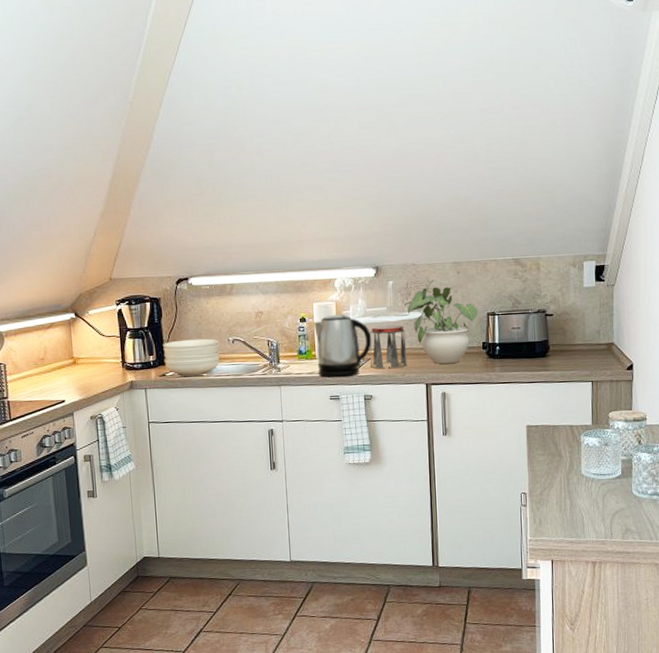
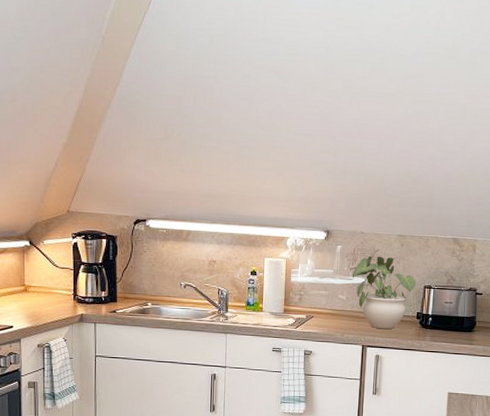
bowl: present [163,338,220,377] -> none [116,279,171,317]
kettle: present [313,314,372,377] -> none [263,271,317,331]
jar: present [370,325,407,369] -> none [312,286,348,329]

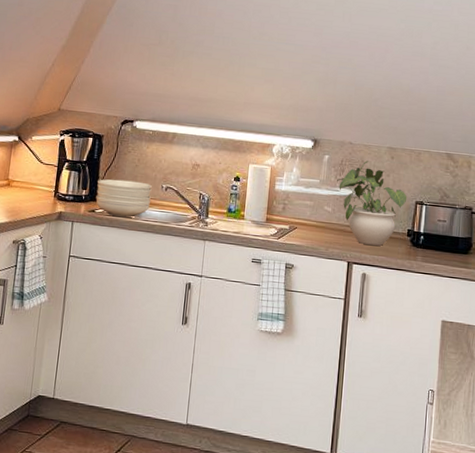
bowl: none [116,279,171,317] -> present [95,179,153,218]

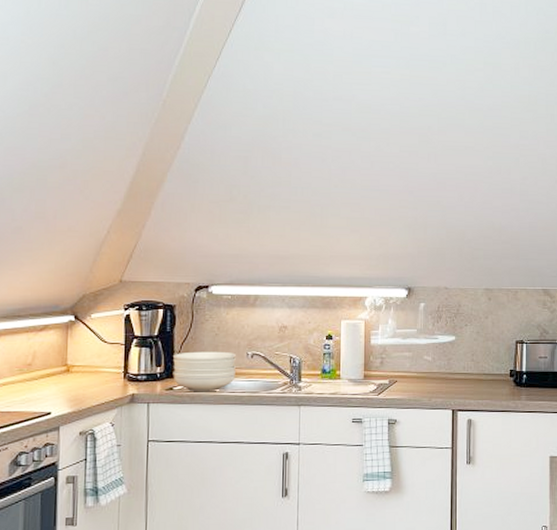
potted plant: present [337,161,408,246] -> none [435,305,507,391]

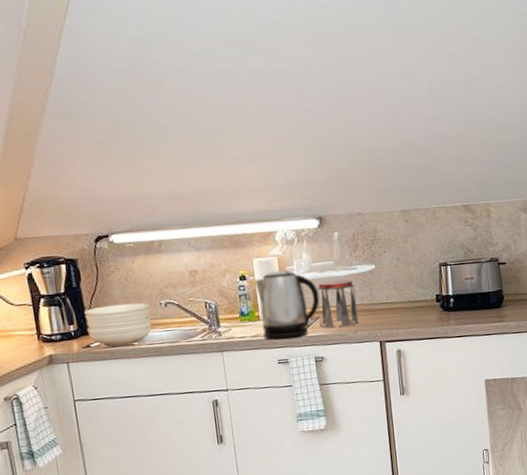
kettle: none [340,333,400,399] -> present [254,270,320,340]
jar: none [396,348,435,393] -> present [317,279,359,328]

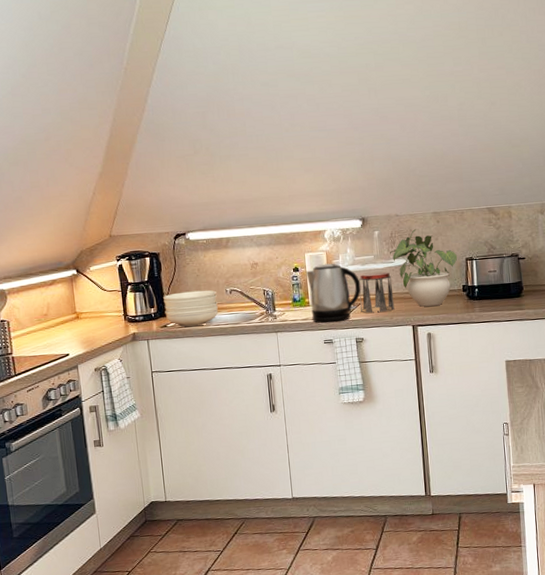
potted plant: none [352,230,430,320] -> present [390,229,458,307]

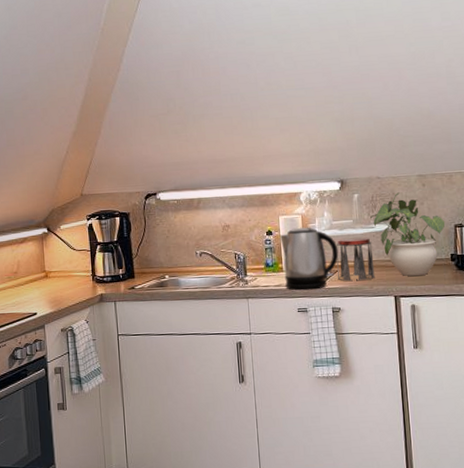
bowl: present [163,290,219,327] -> none [132,252,188,290]

